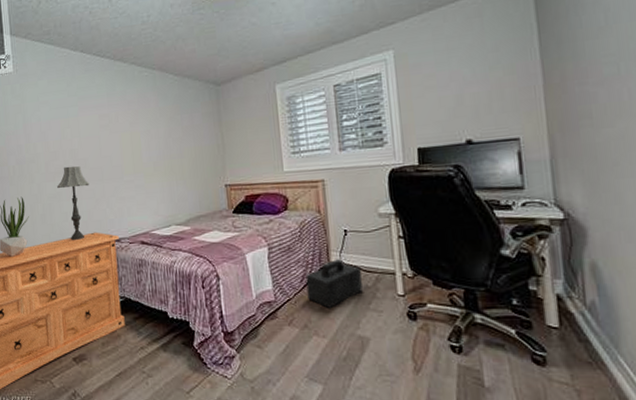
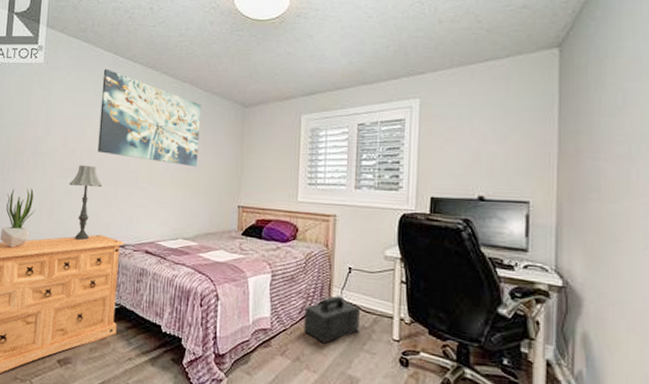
wall art: none [72,68,180,153] -> present [97,69,201,167]

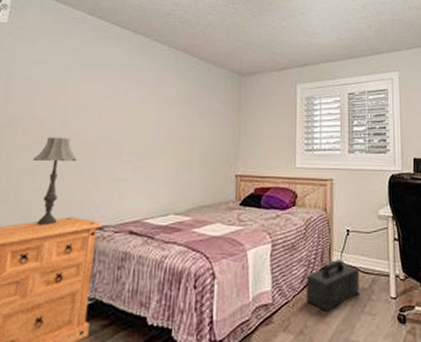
wall art: present [97,69,201,167] -> none [73,33,196,136]

